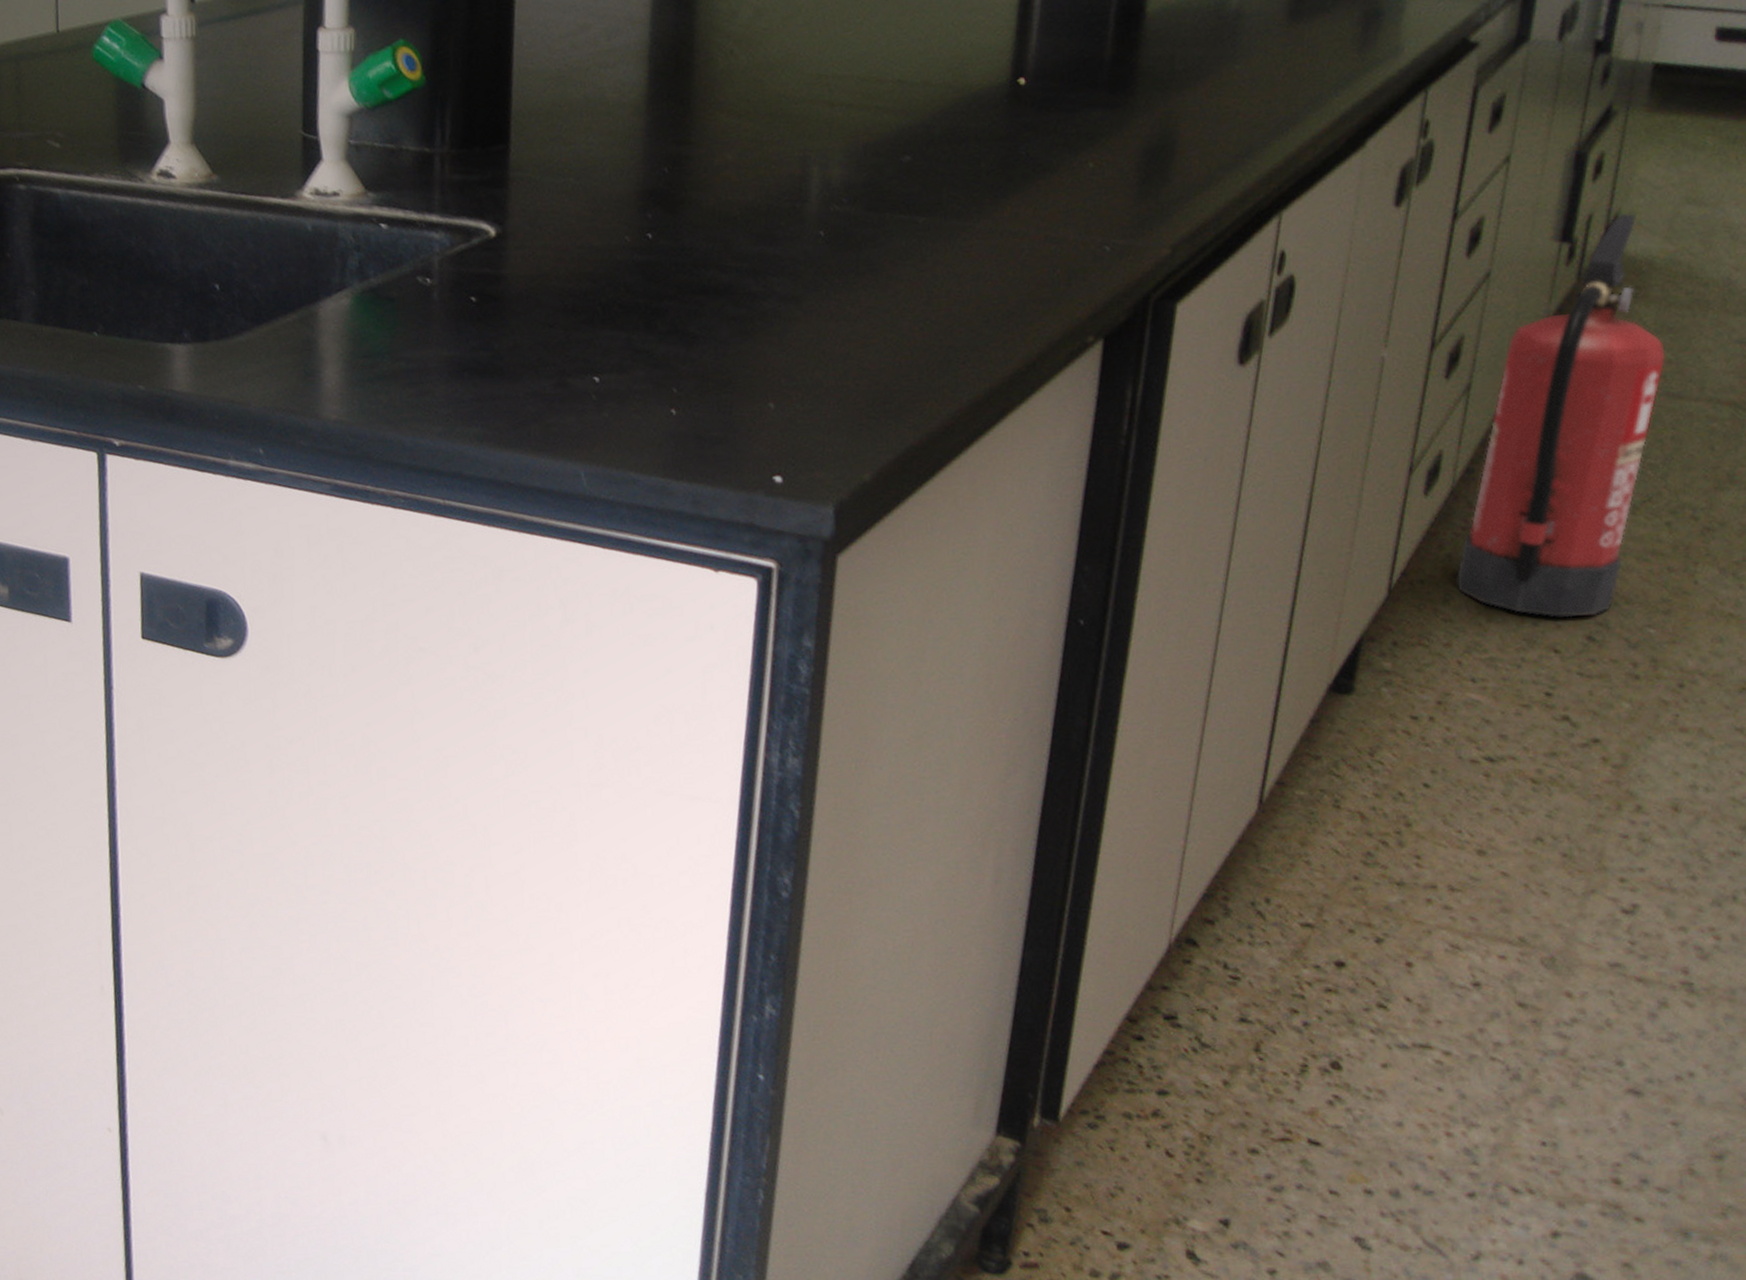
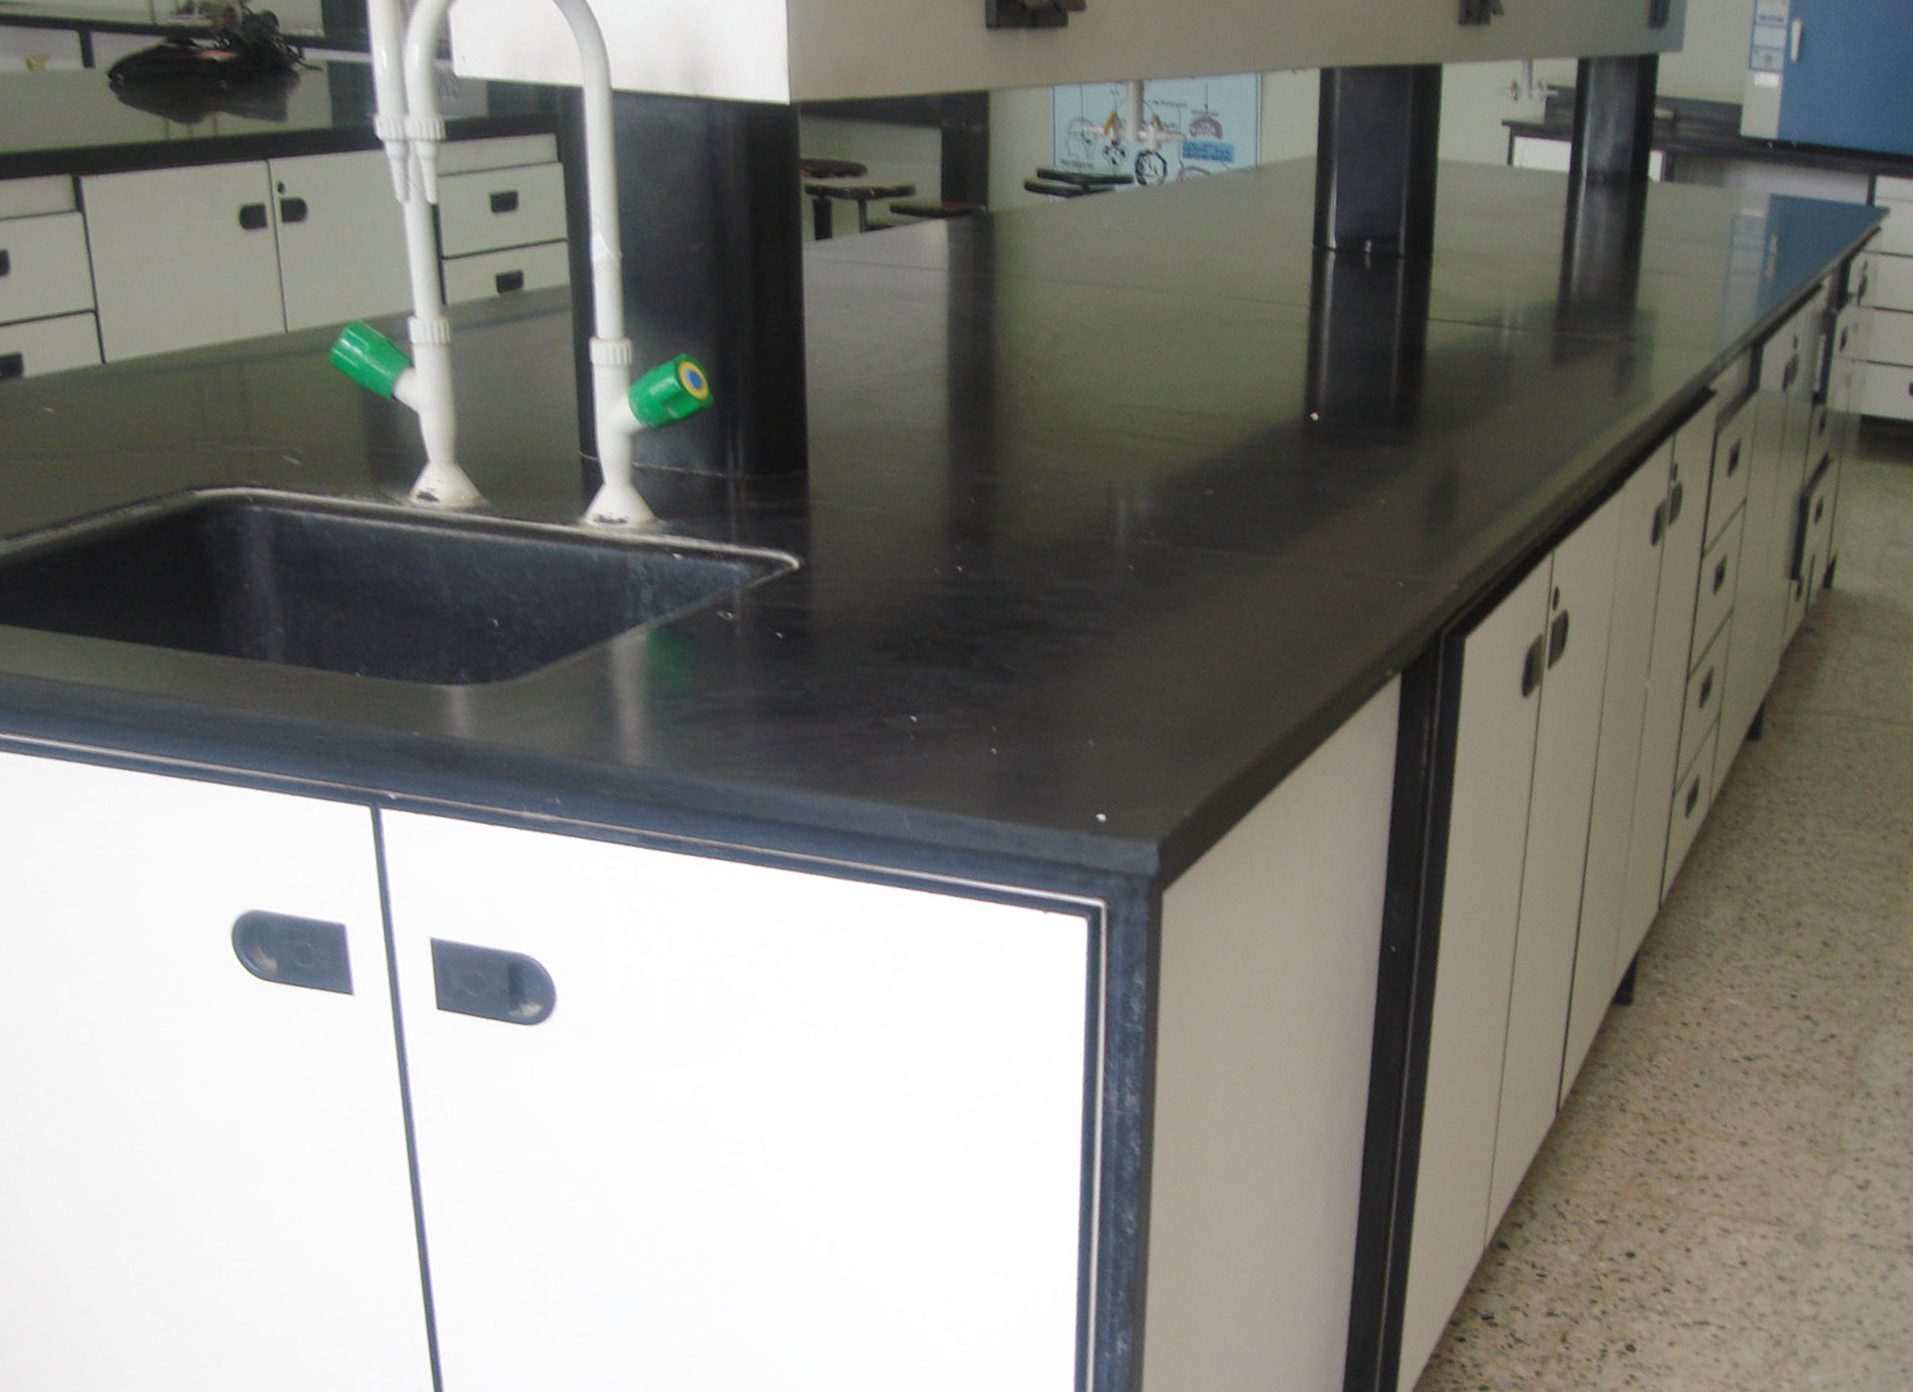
fire extinguisher: present [1455,212,1665,618] -> none [1714,553,1878,926]

